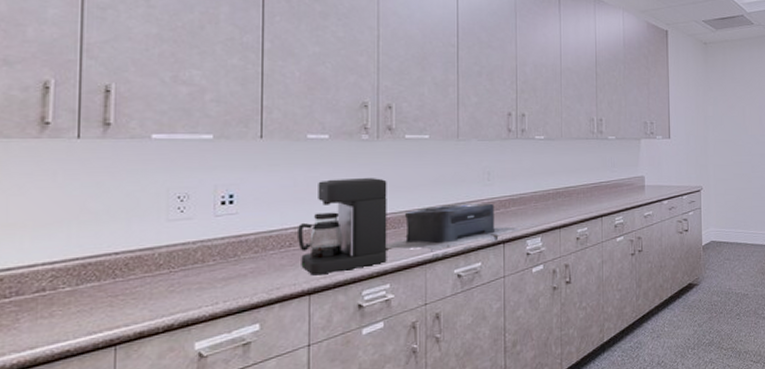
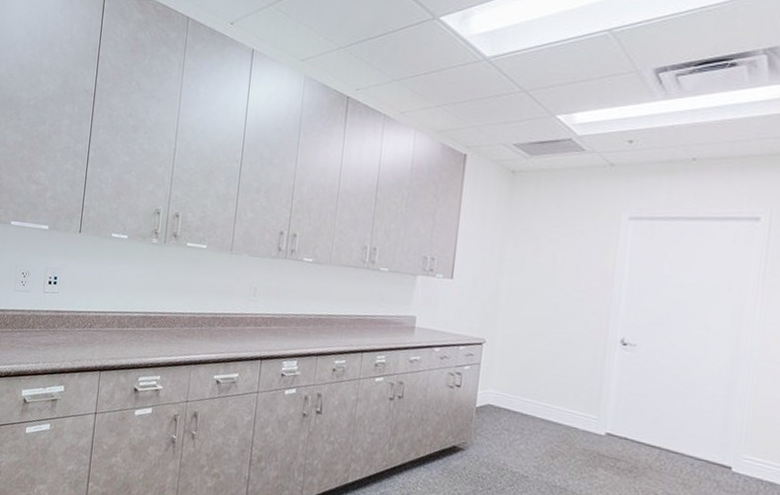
coffee maker: present [298,178,387,276] -> none [96,275,168,357]
printer: present [385,203,521,258] -> none [160,312,279,361]

